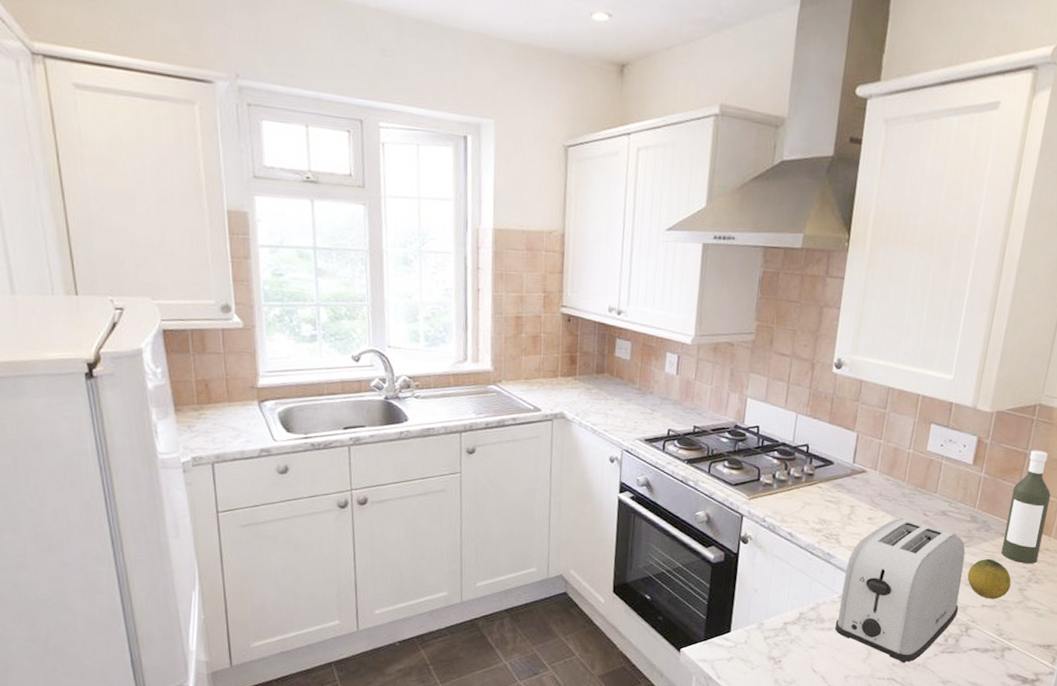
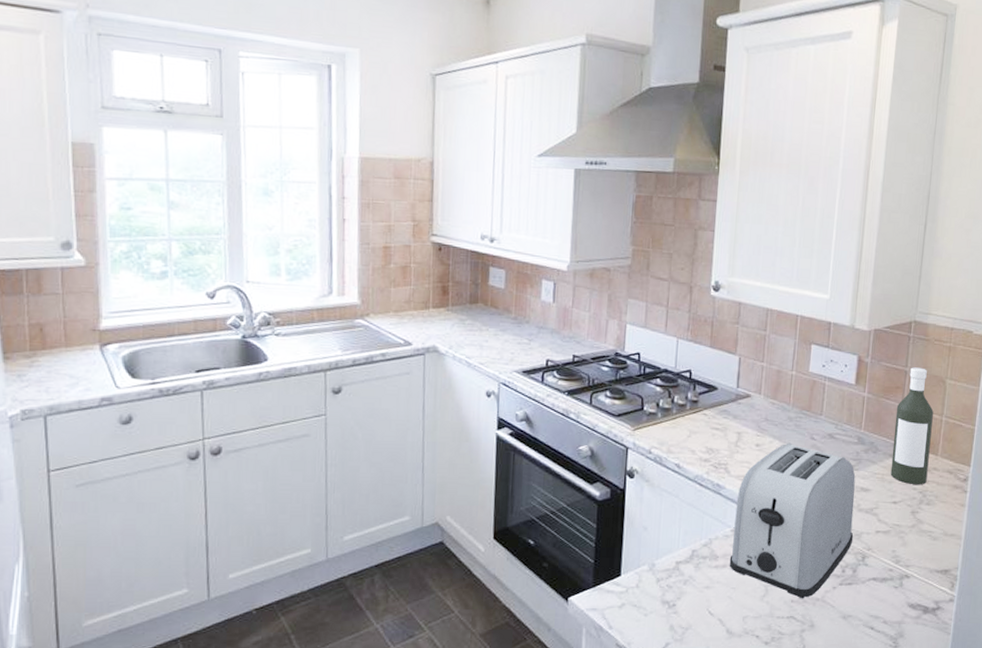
fruit: present [967,558,1012,600] -> none [859,481,903,525]

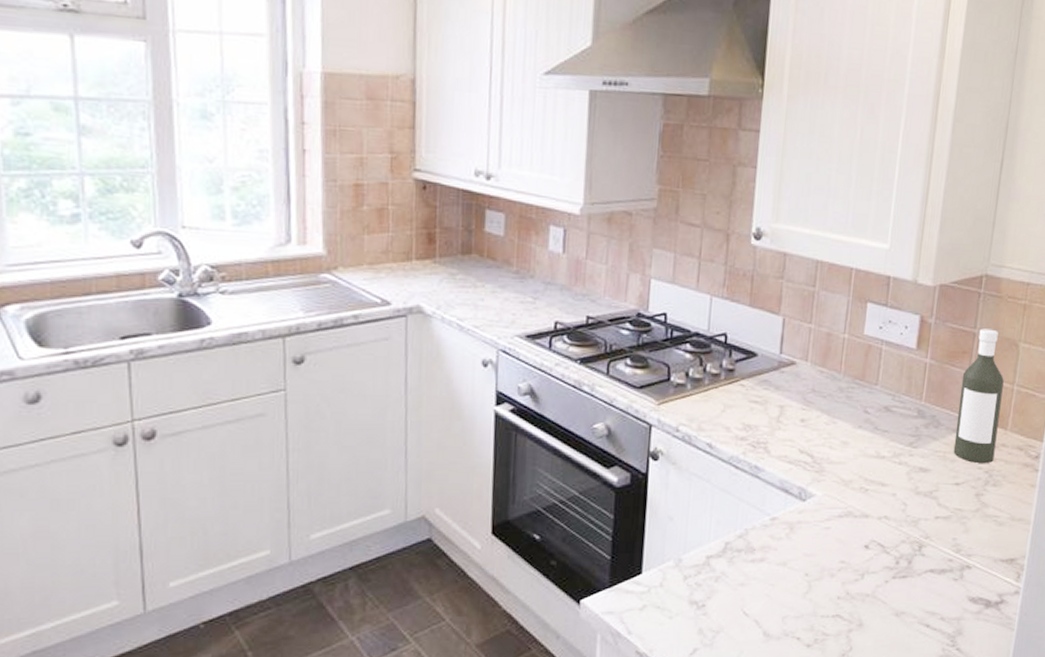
toaster: present [729,442,856,599] -> none [767,417,914,595]

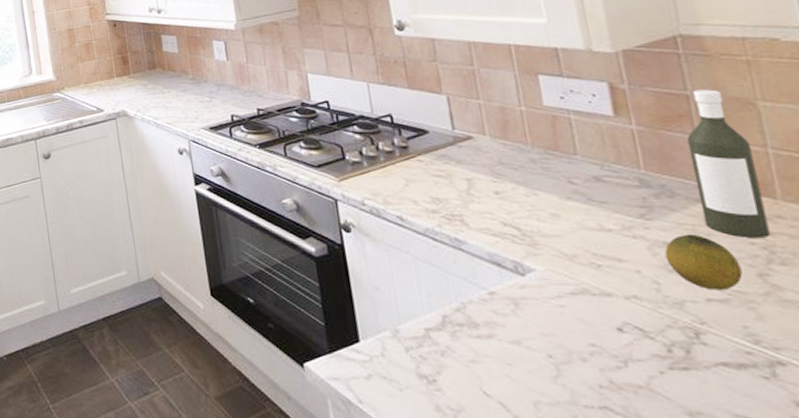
fruit: none [917,460,967,509] -> present [664,234,743,291]

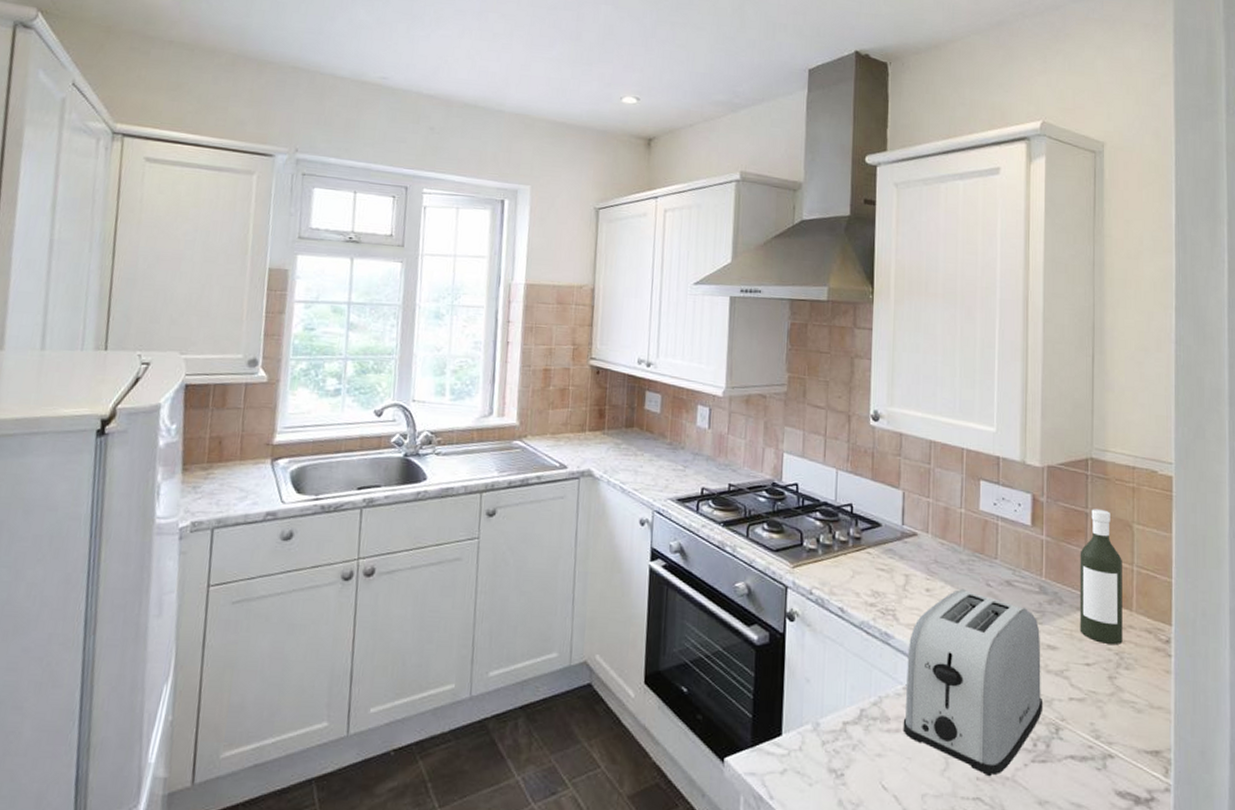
toaster: none [485,188,673,385] -> present [903,588,1044,777]
fruit: present [664,234,743,291] -> none [1046,638,1098,691]

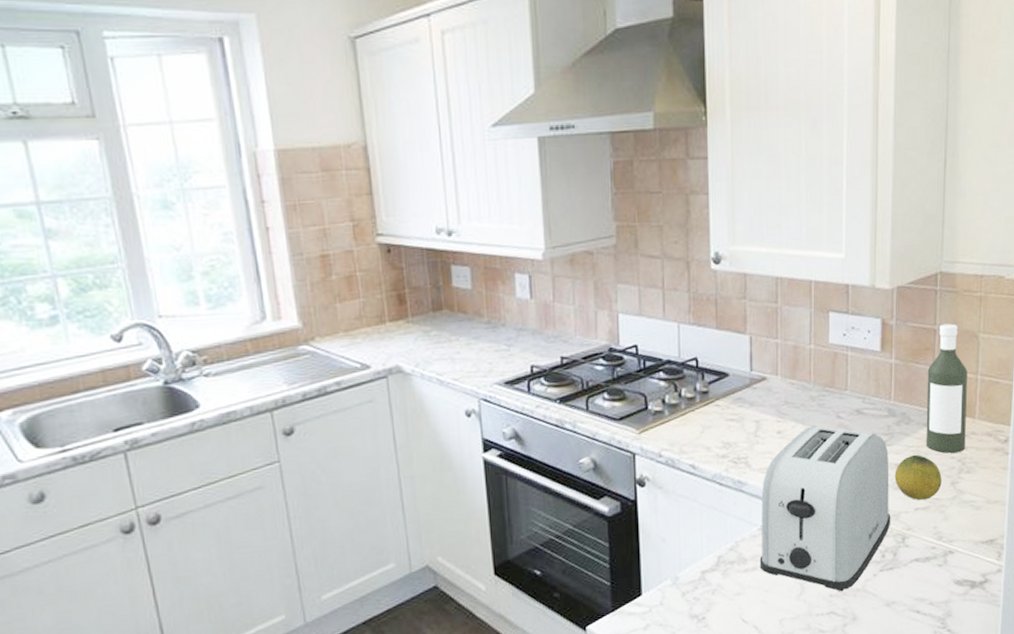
fruit: none [1046,638,1098,691] -> present [894,454,942,501]

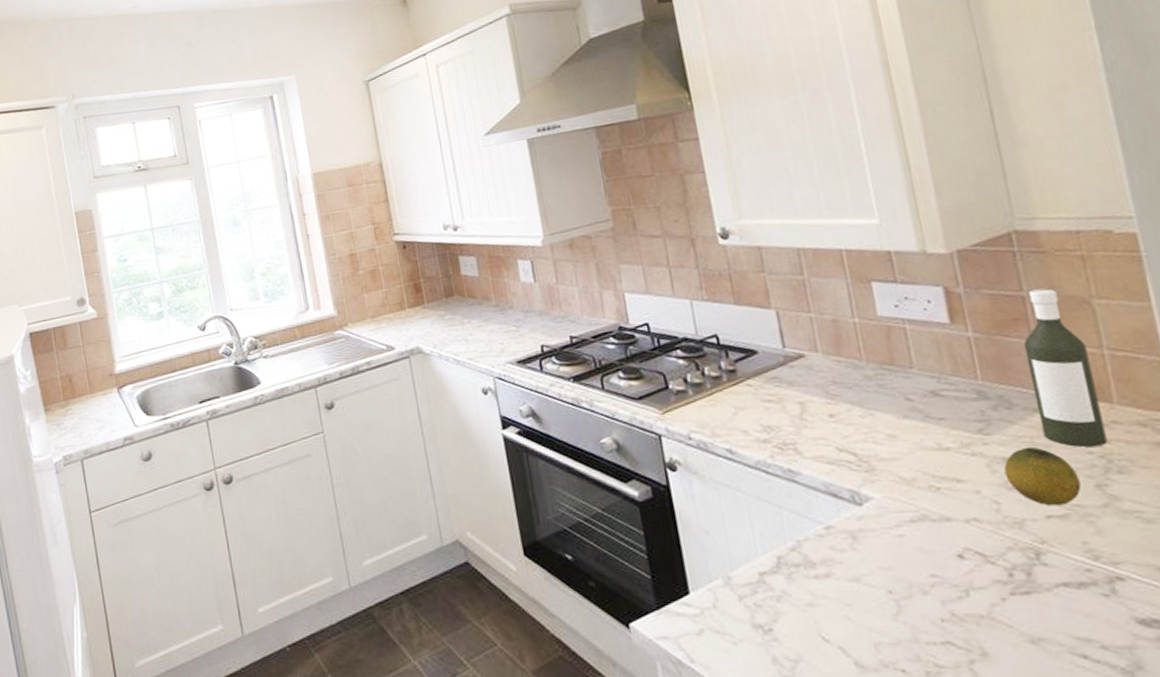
toaster: present [759,424,891,592] -> none [820,407,1014,617]

